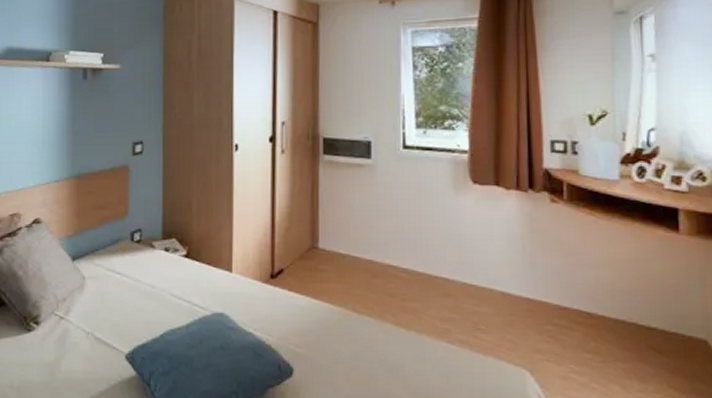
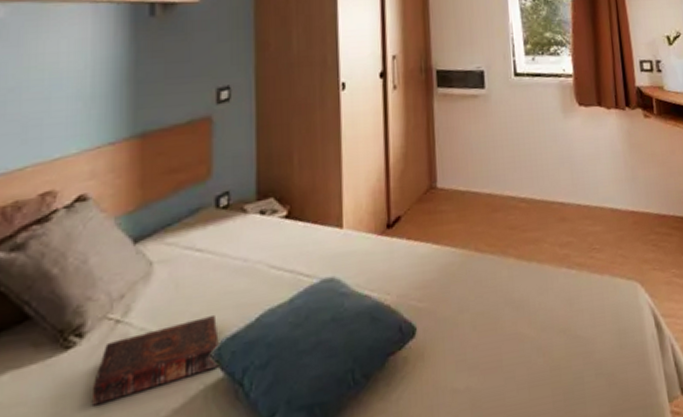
book: none [45,325,132,376] -> present [91,314,219,406]

